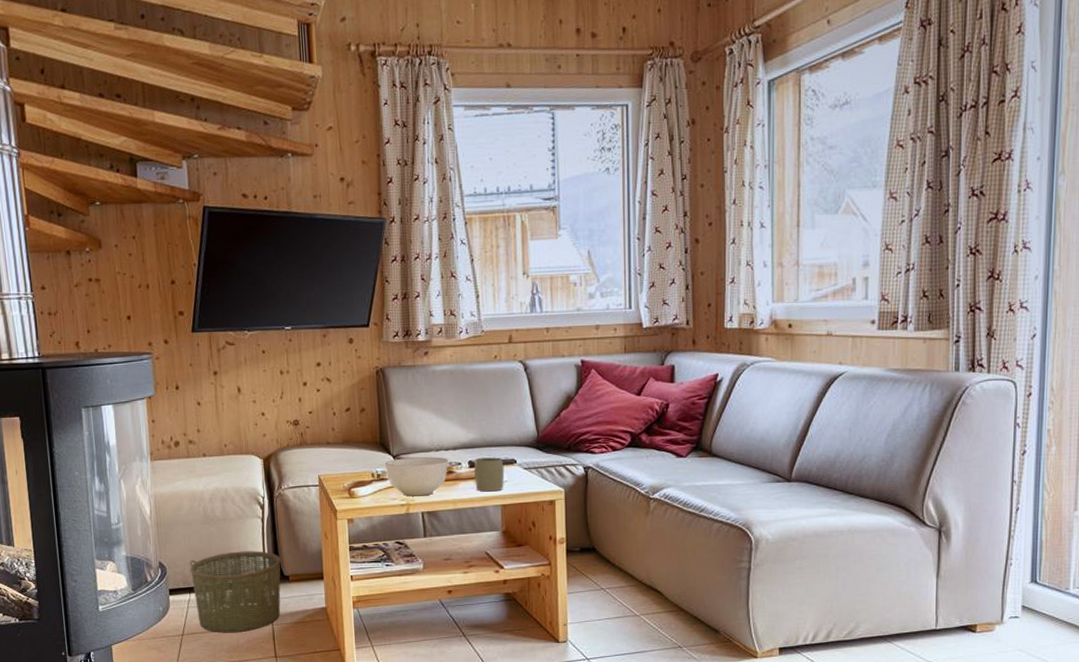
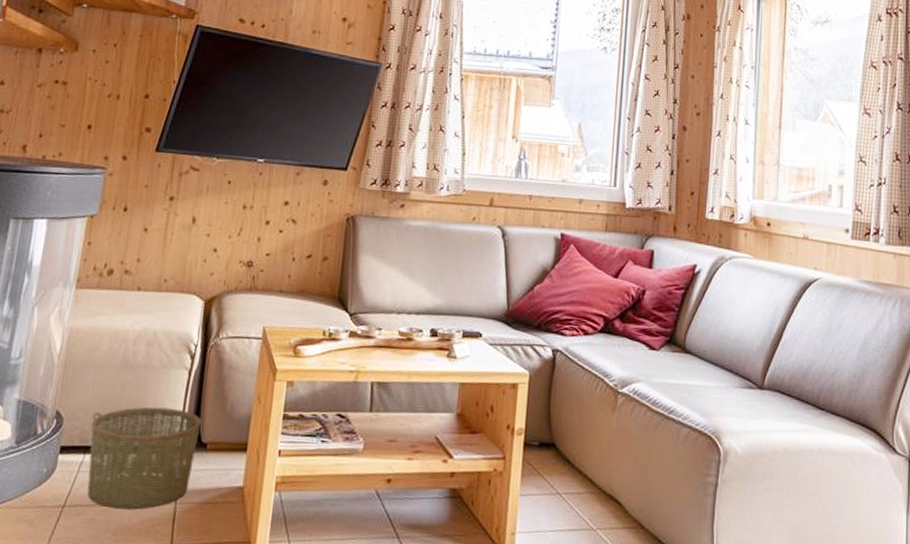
bowl: present [384,457,449,497] -> none [339,317,410,364]
mug: present [474,457,505,492] -> none [434,326,469,367]

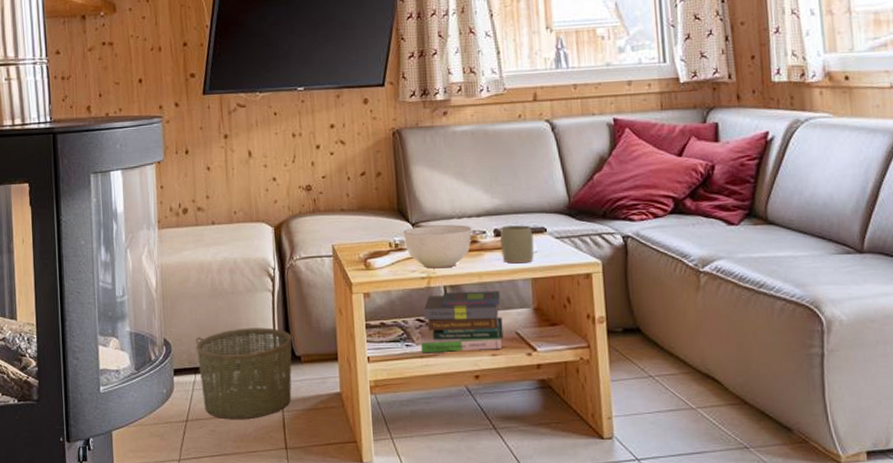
books: none [337,388,427,454] -> present [421,290,504,353]
bowl: none [339,317,410,364] -> present [403,225,472,269]
mug: none [434,326,469,367] -> present [500,225,535,264]

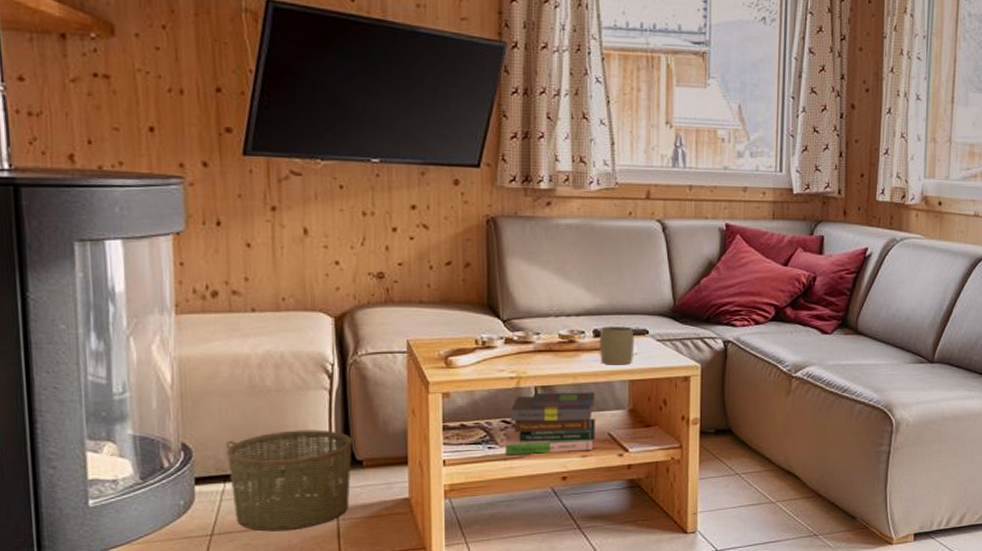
bowl: present [403,225,472,269] -> none [492,323,570,368]

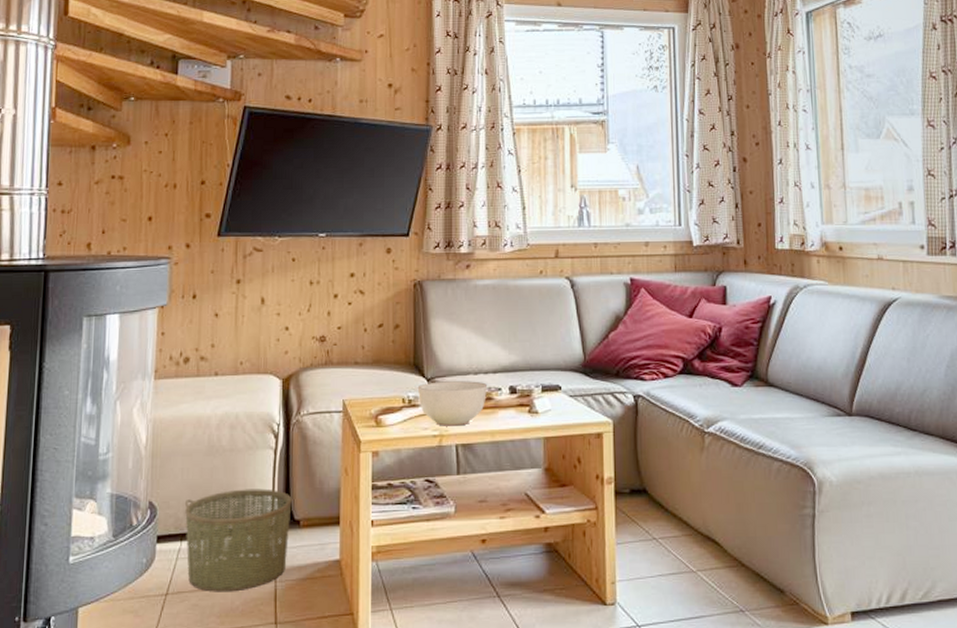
bowl: none [492,323,570,368] -> present [417,381,488,426]
books: present [506,392,595,456] -> none [429,450,513,516]
mug: present [600,326,635,365] -> none [515,382,548,422]

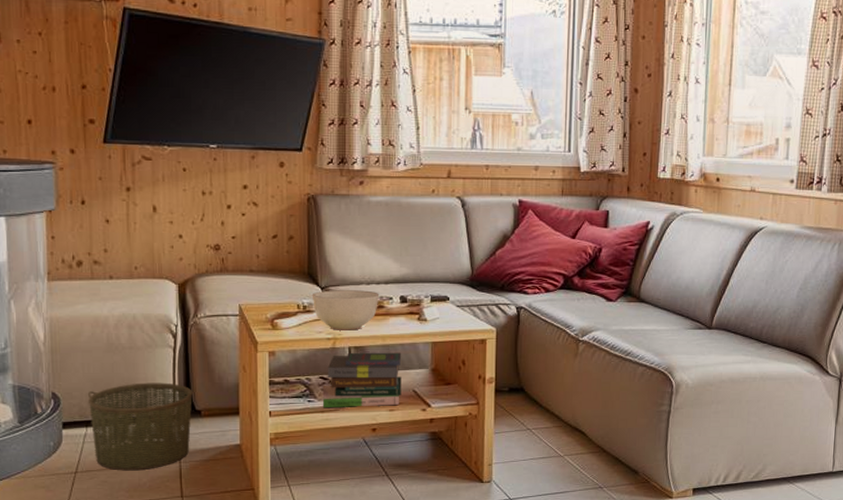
books: none [429,450,513,516] -> present [323,352,402,409]

